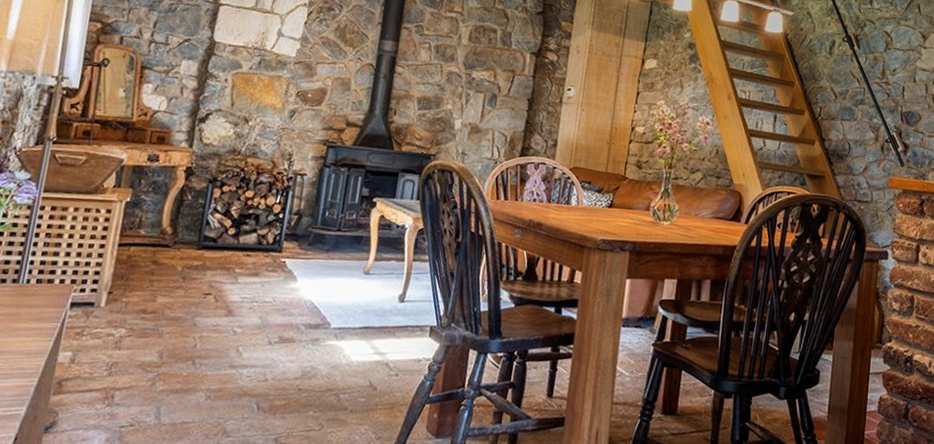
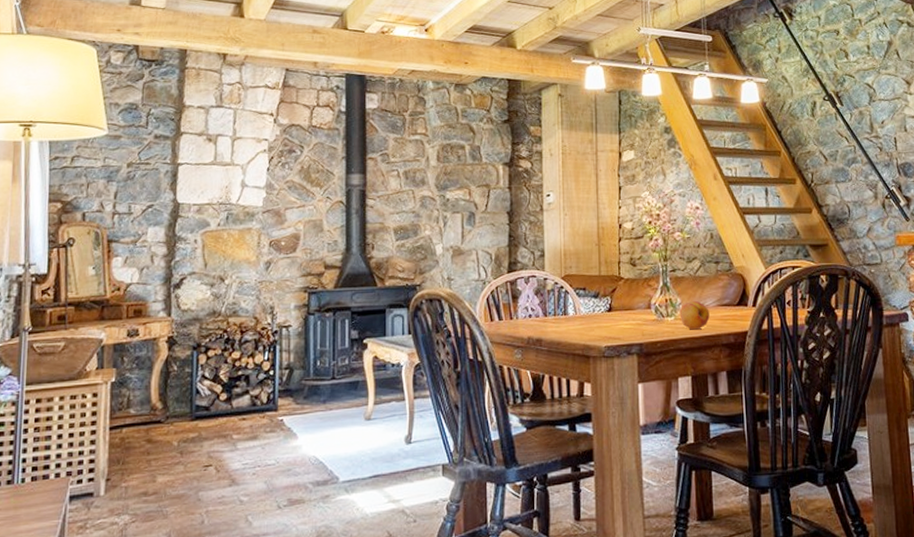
fruit: none [675,209,704,237] -> present [679,300,710,330]

